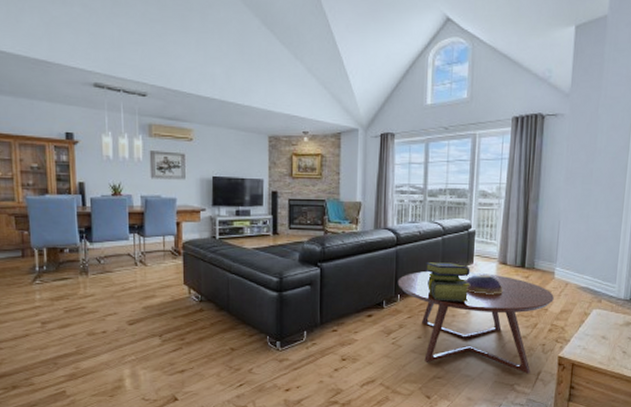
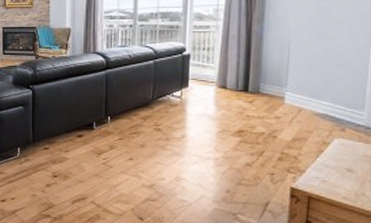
coffee table: present [397,271,554,374] -> none [107,94,284,204]
stack of books: present [426,262,470,302] -> none [137,85,185,126]
decorative bowl: present [464,273,503,294] -> none [179,97,223,119]

